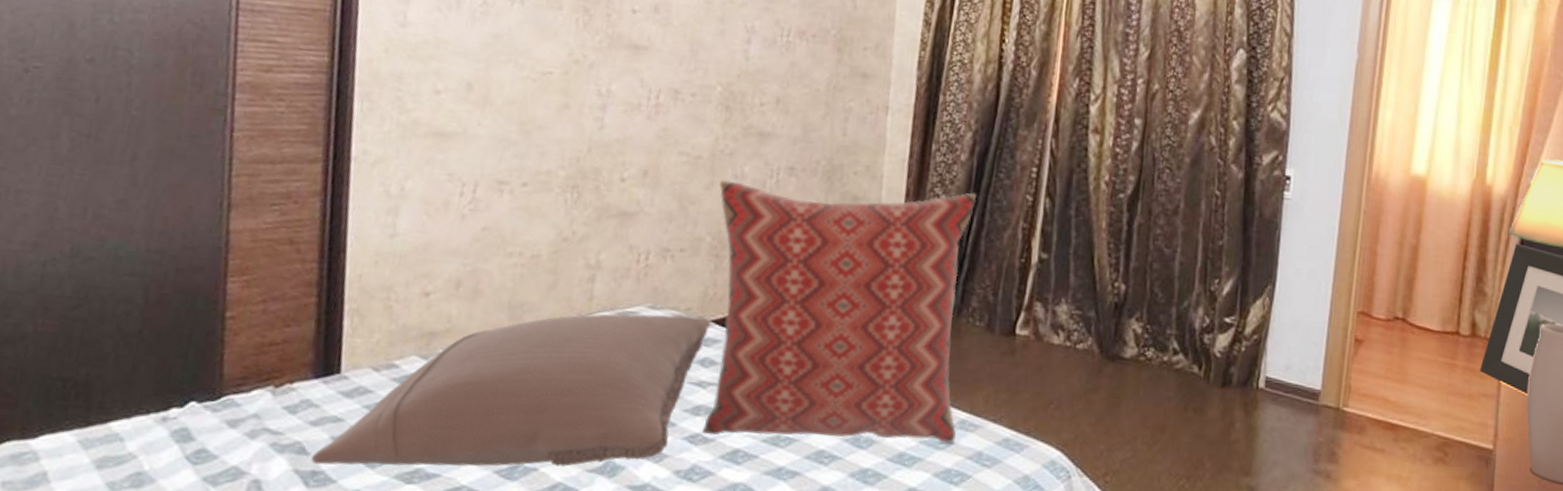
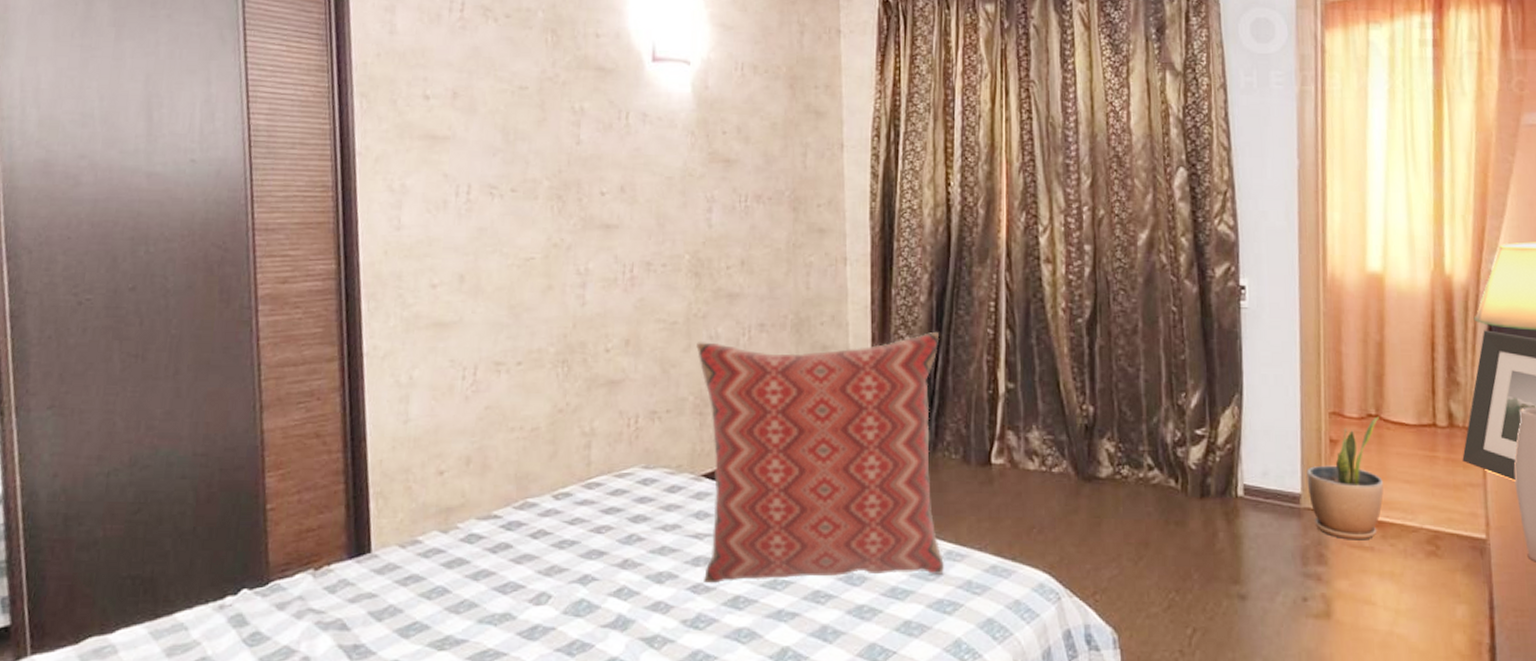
pillow: present [310,313,711,467] -> none [351,472,702,639]
potted plant: none [1328,320,1405,442] -> present [1306,416,1384,541]

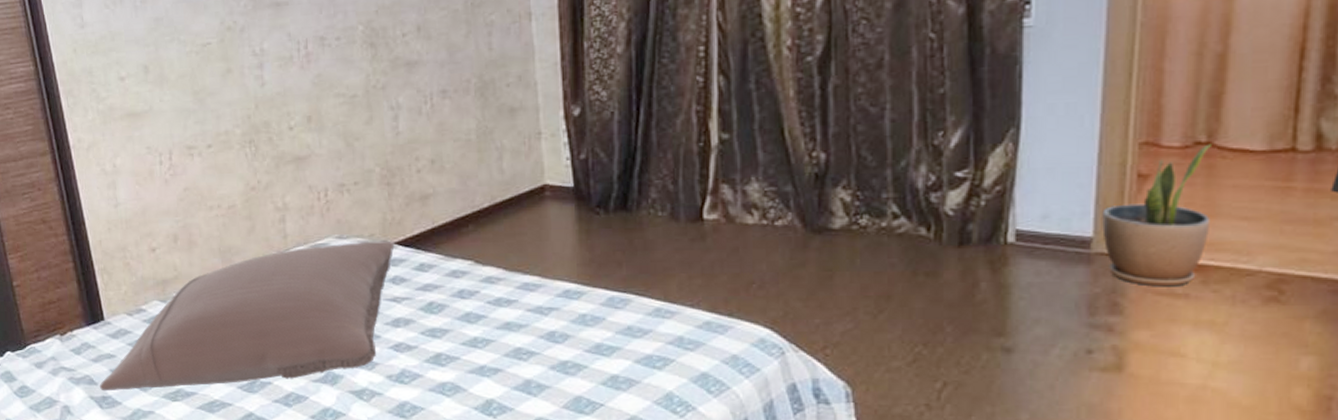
pillow: none [351,472,702,639] -> present [99,240,395,392]
pillow: present [696,331,944,584] -> none [378,83,652,343]

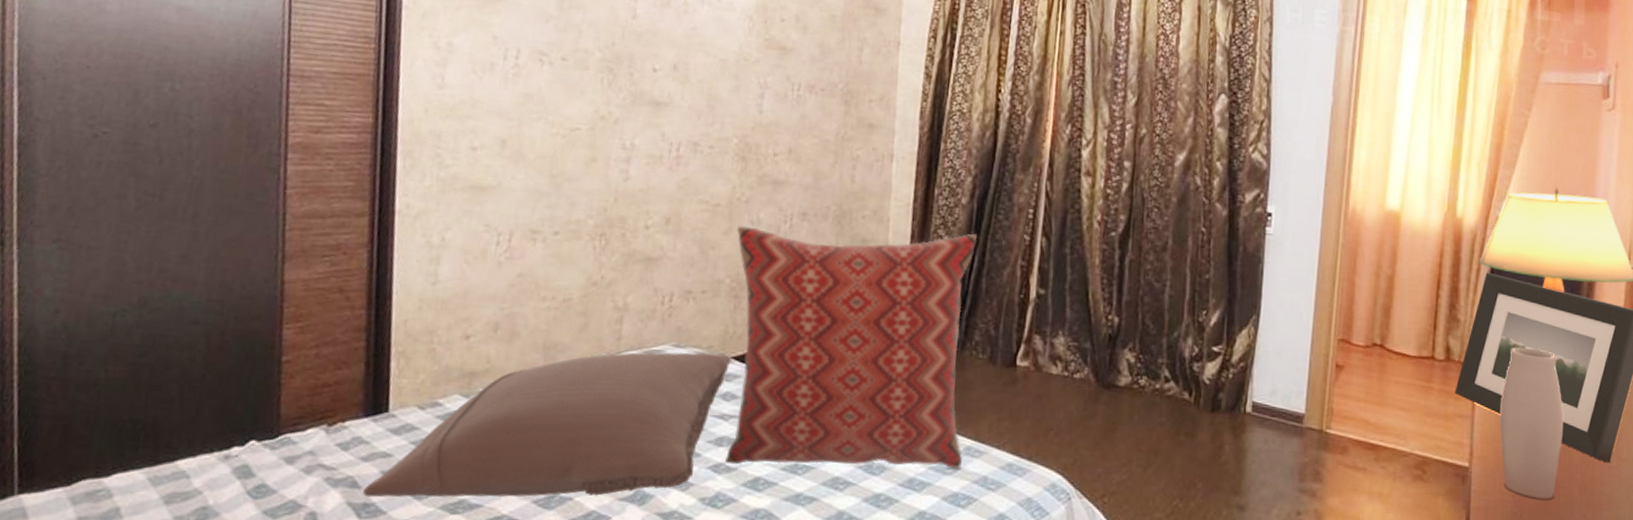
pillow: none [378,83,652,343] -> present [725,224,977,469]
potted plant: present [1102,144,1211,287] -> none [1311,346,1383,462]

